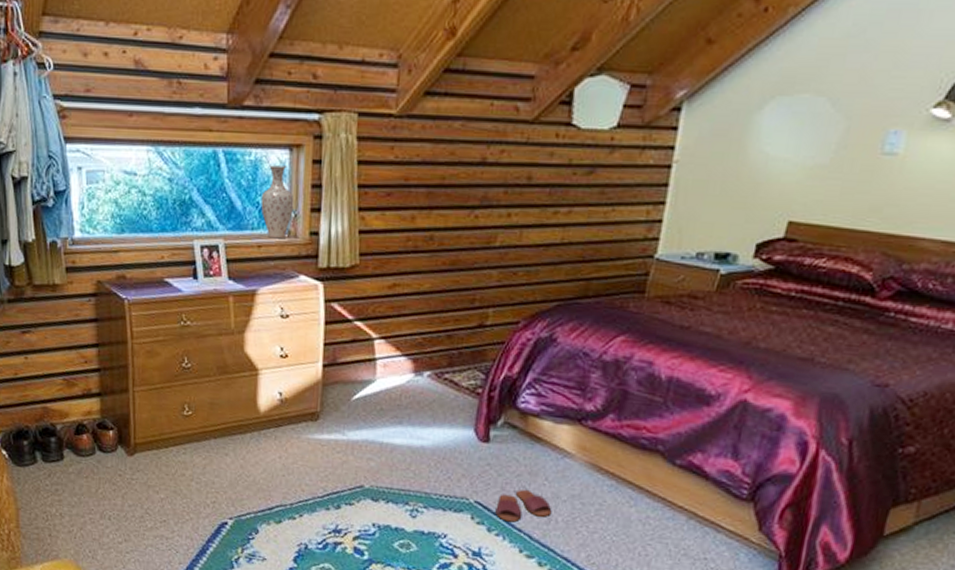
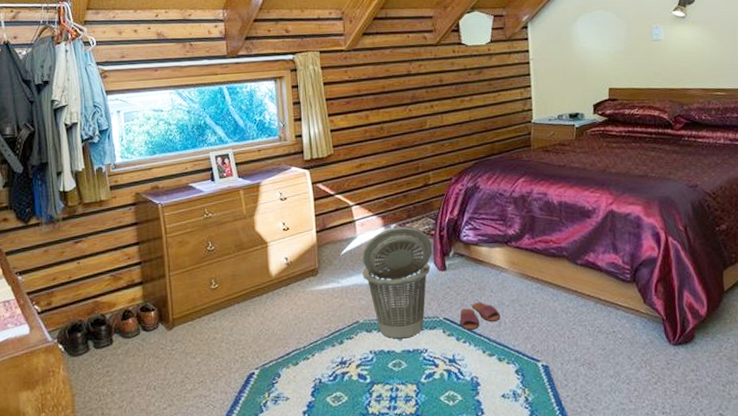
vase: present [260,165,294,239] -> none [257,92,282,144]
laundry basket: none [376,375,476,517] -> present [362,226,433,339]

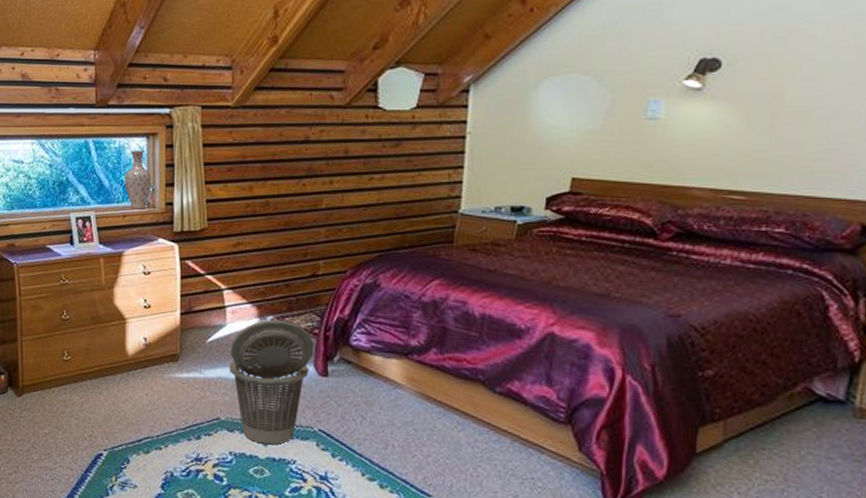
vase: none [257,92,282,144] -> present [124,150,152,210]
slippers: present [459,301,501,330] -> none [338,417,388,448]

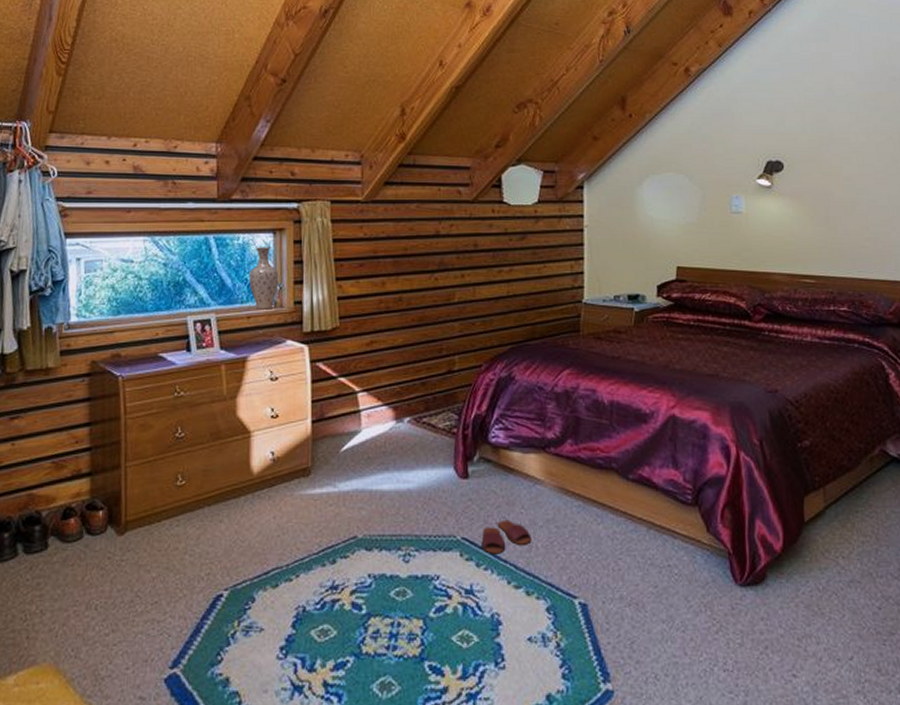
laundry basket: present [229,319,314,445] -> none [365,421,453,561]
slippers: none [338,417,388,448] -> present [481,519,532,554]

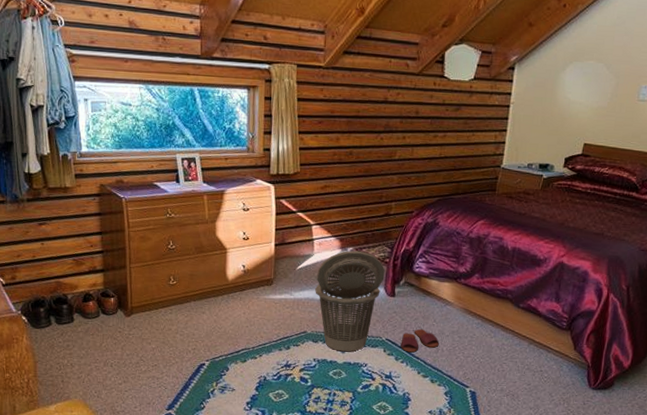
vase: present [249,247,279,310] -> none [227,100,252,154]
laundry basket: none [365,421,453,561] -> present [315,250,385,352]

